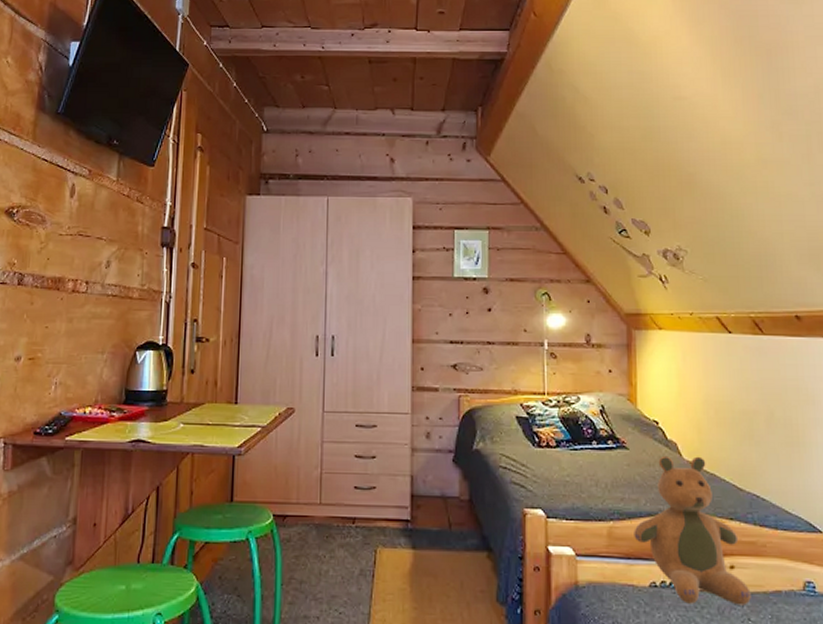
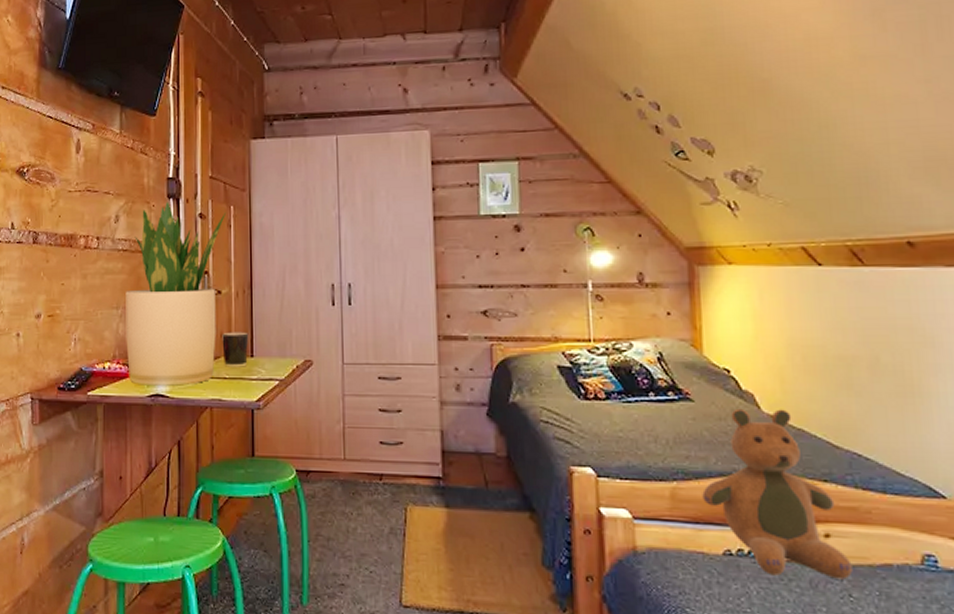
planter: none [109,250,219,432] -> present [126,202,227,386]
mug: none [207,379,234,414] -> present [222,332,249,367]

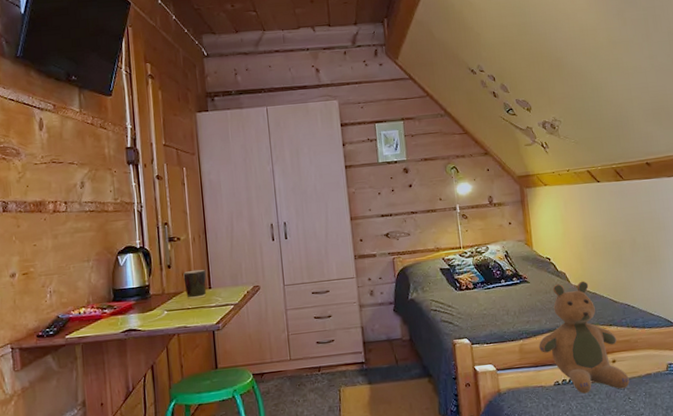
planter: present [126,202,227,386] -> none [95,167,180,324]

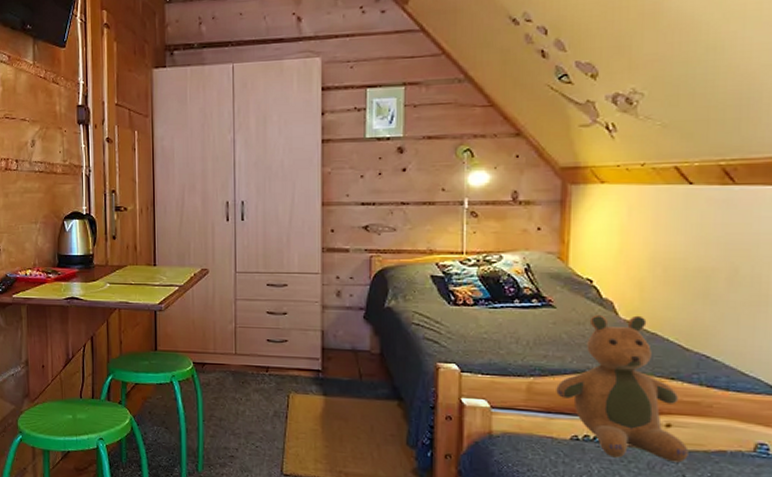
mug: present [183,269,207,300] -> none [128,244,152,275]

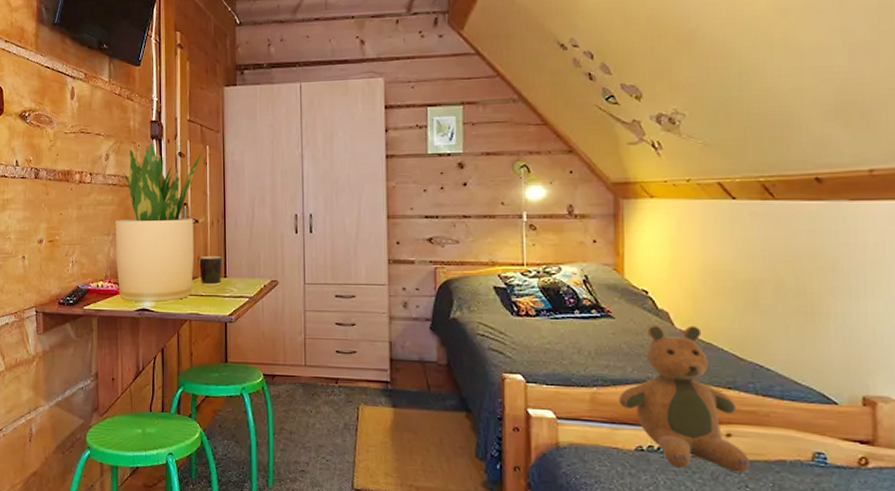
planter: none [43,127,132,290] -> present [115,142,203,302]
mug: none [128,244,152,275] -> present [199,255,223,286]

